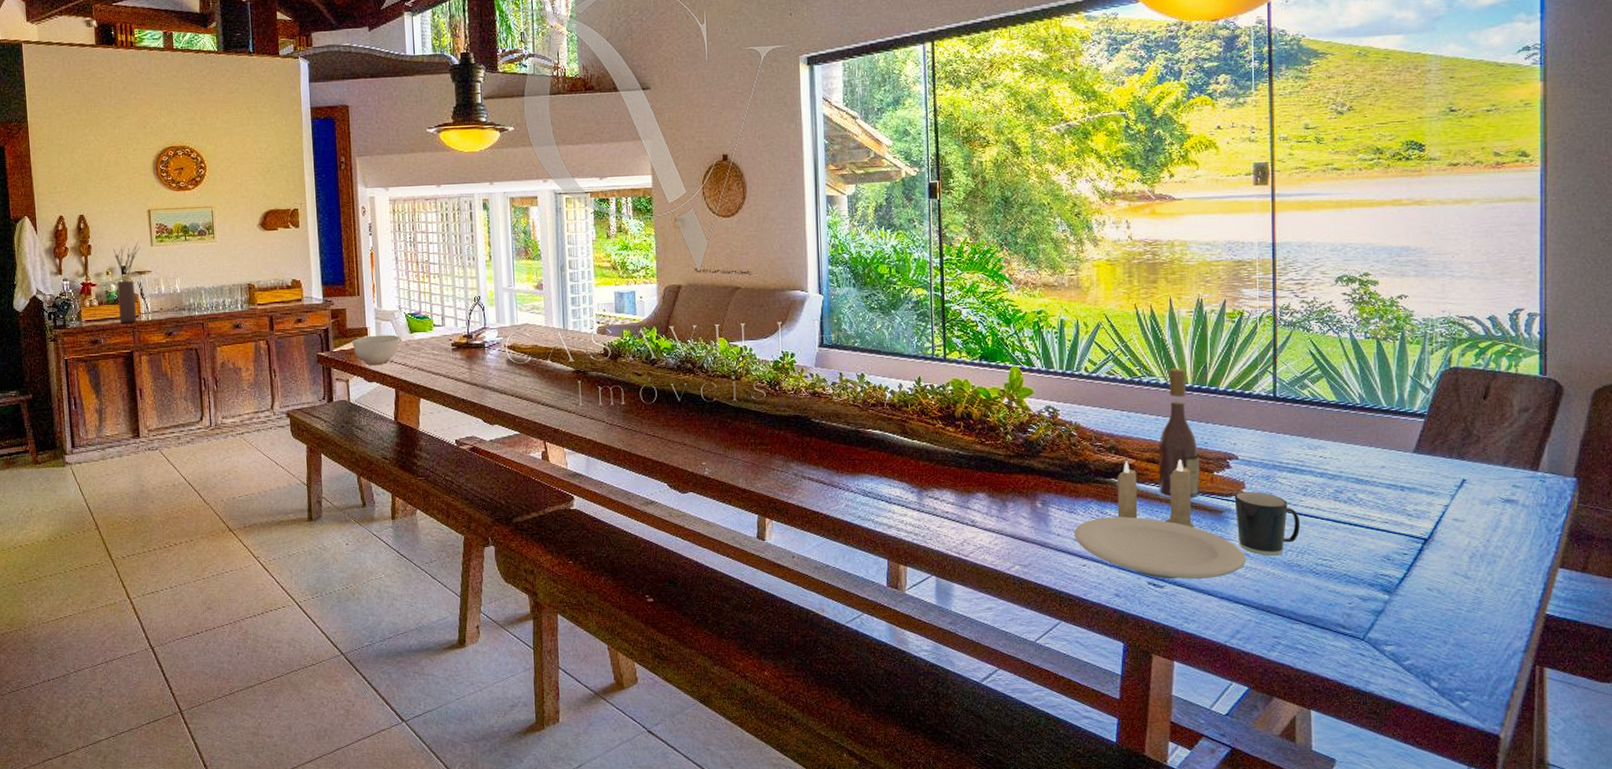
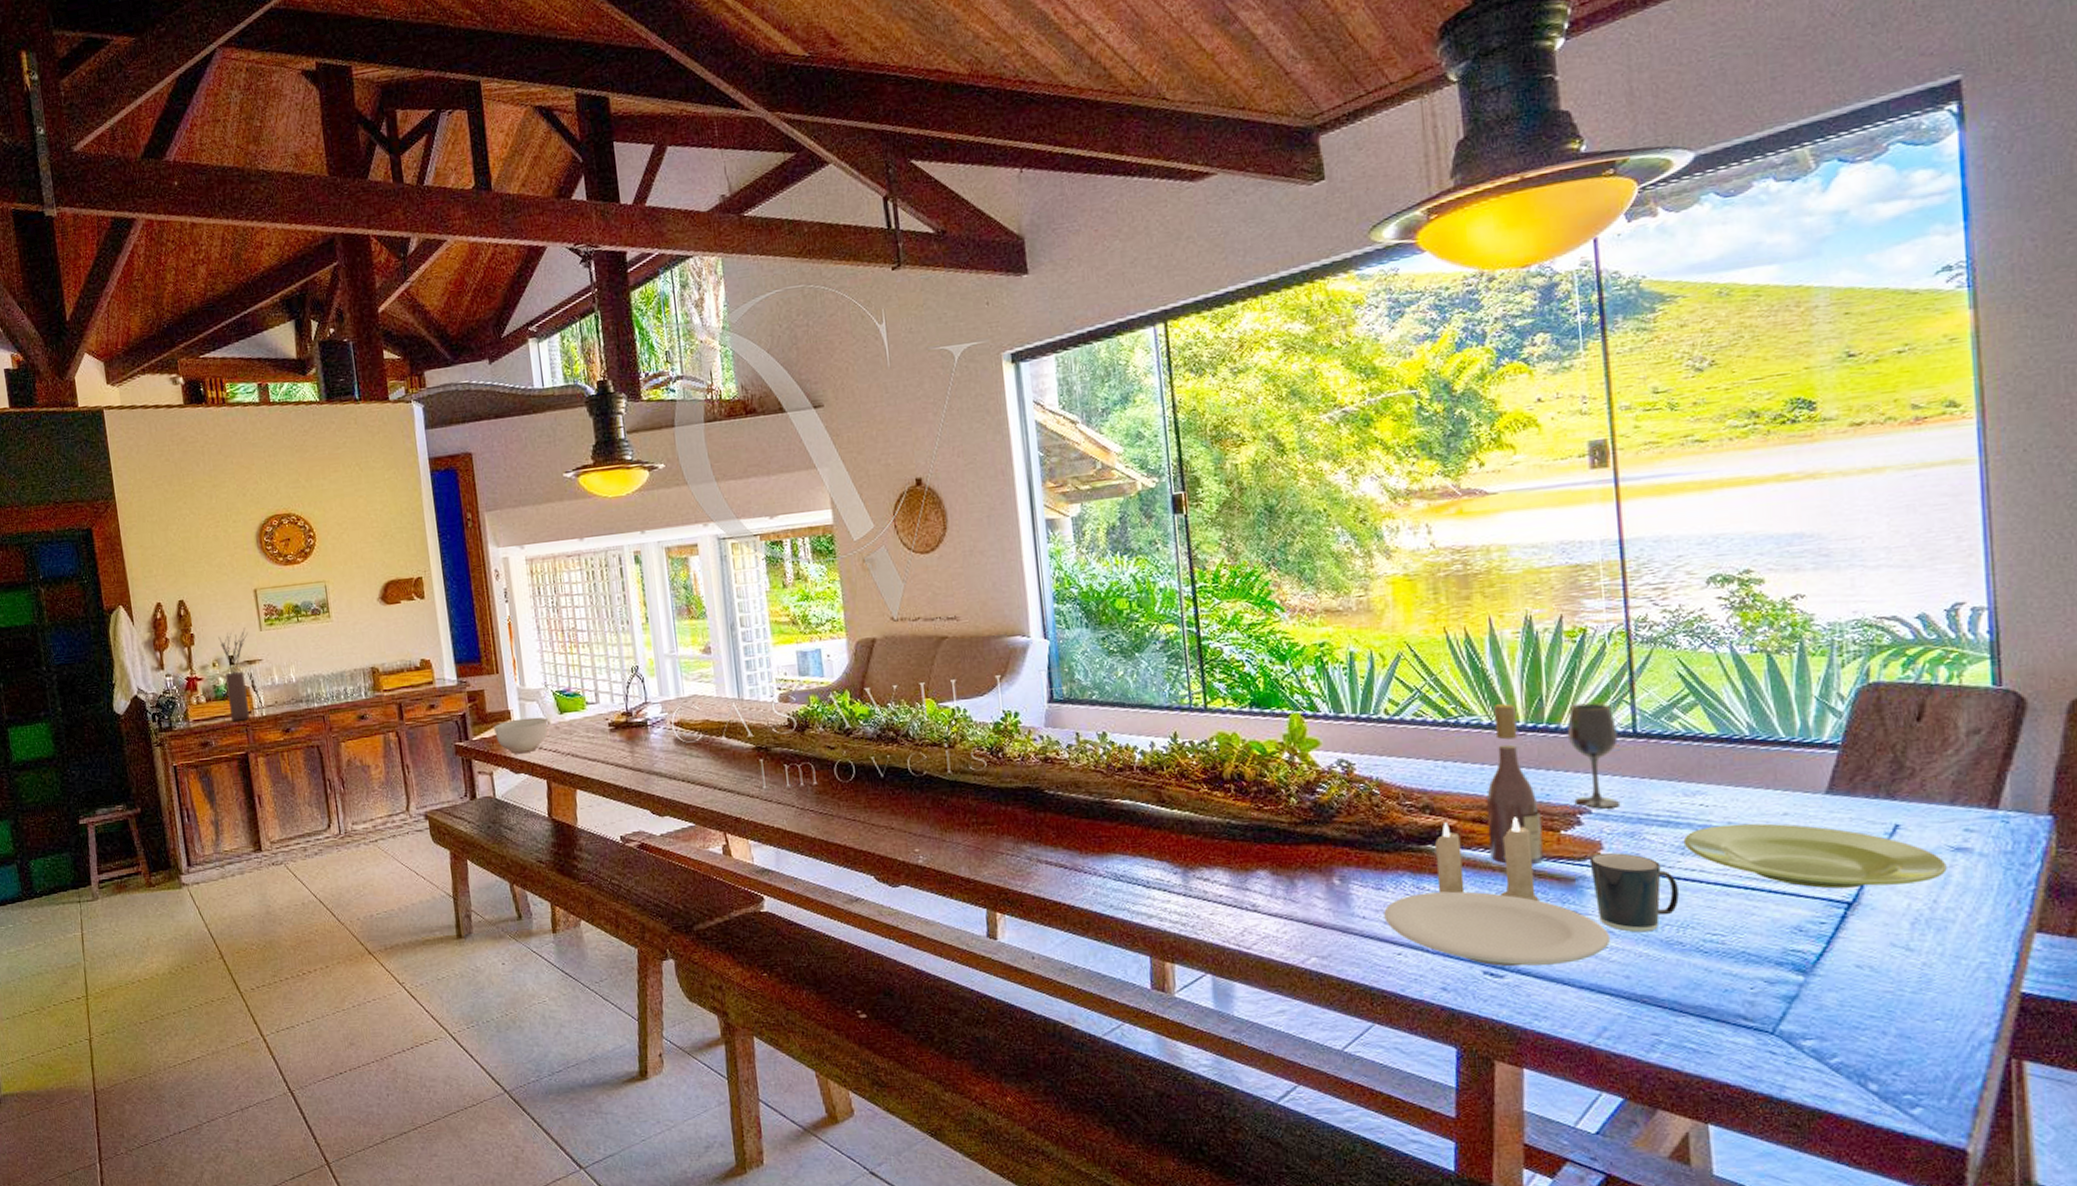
wine glass: none [1223,371,1261,456] -> present [1567,703,1621,809]
plate: none [1305,473,1498,527] -> present [1683,823,1947,889]

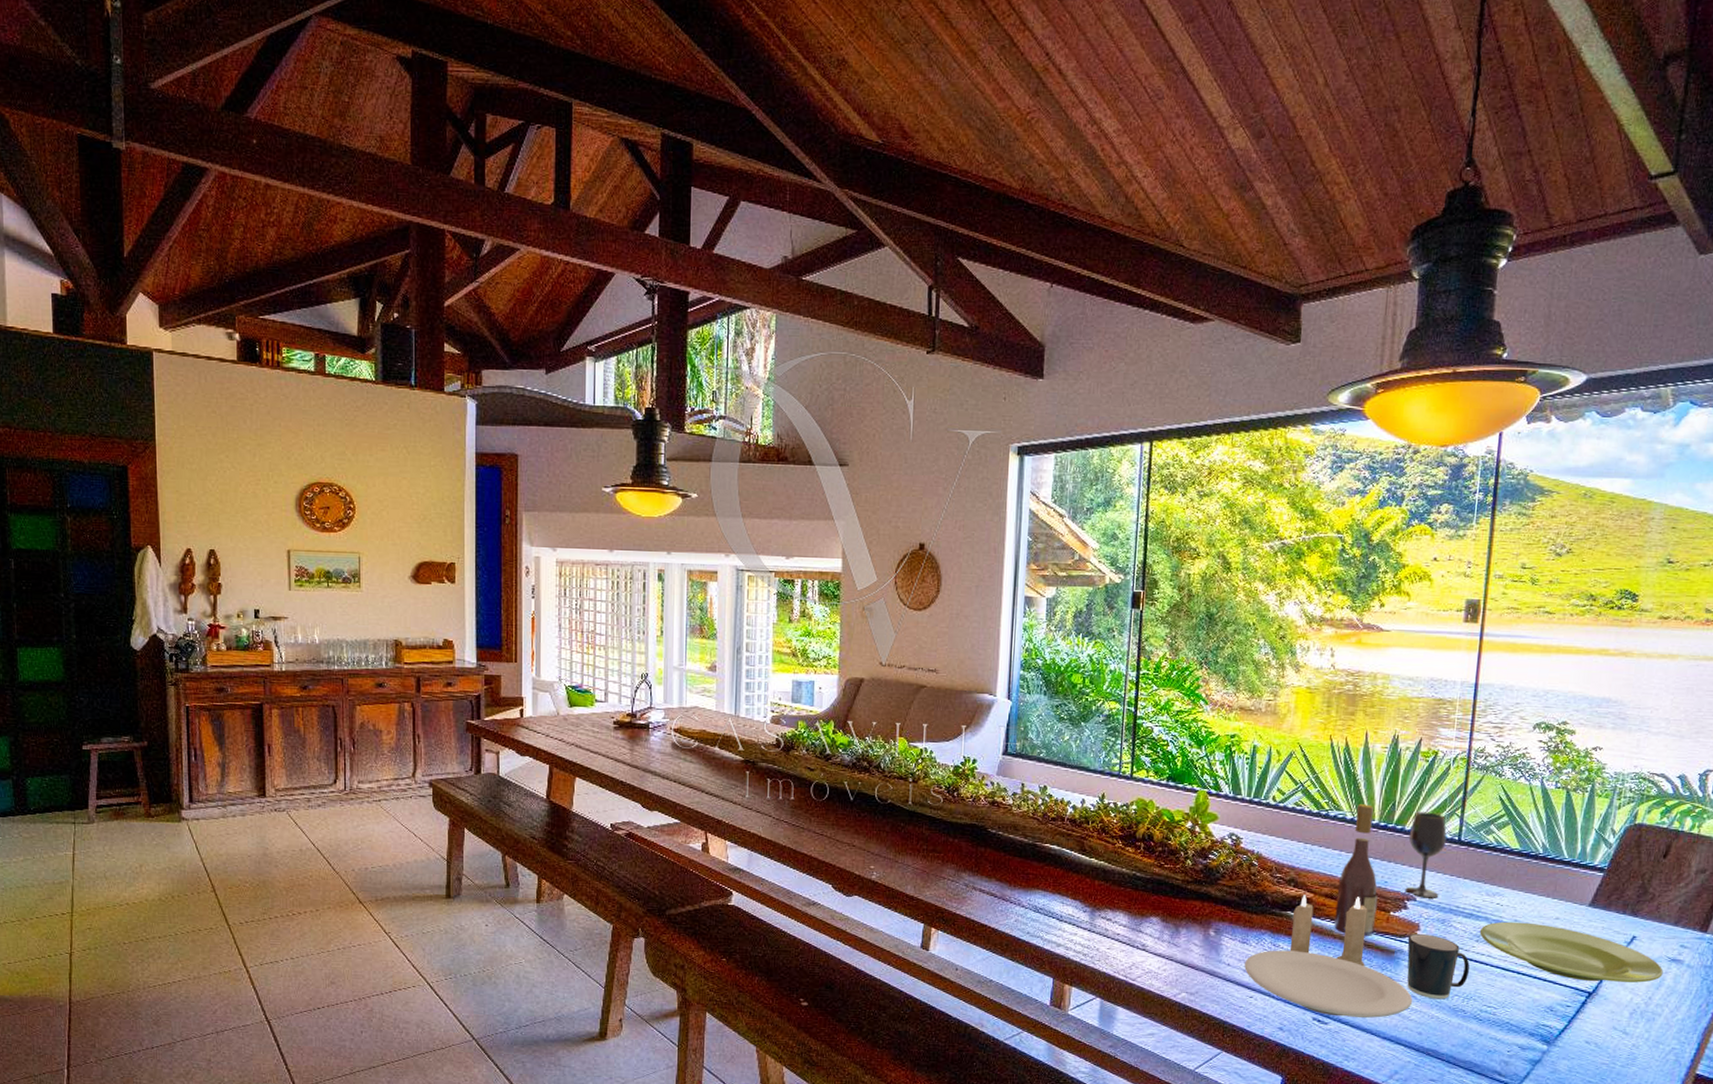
vase: present [218,627,250,722] -> none [246,585,276,673]
bowl: present [493,717,548,753] -> none [505,706,557,738]

